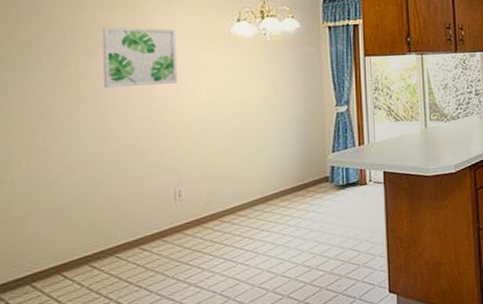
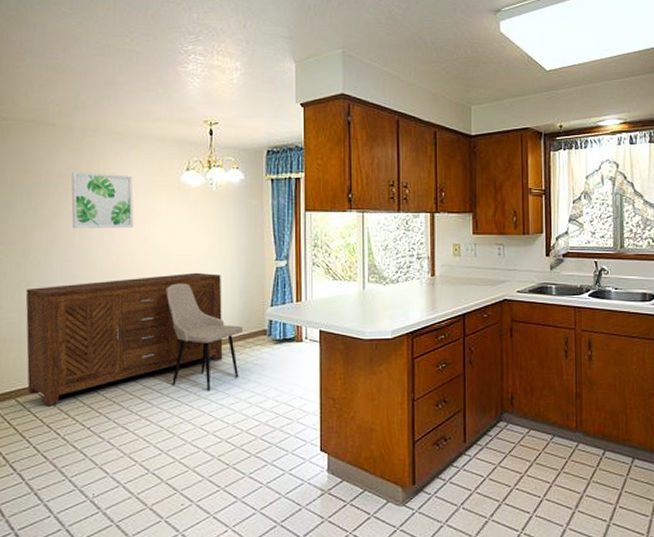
sideboard: none [44,124,282,287] -> present [25,272,223,405]
dining chair: none [216,136,303,247] -> present [166,283,243,391]

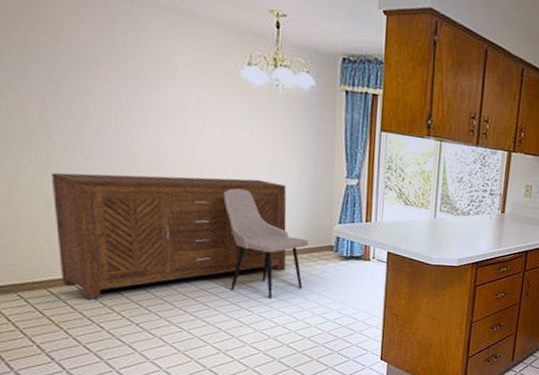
wall art: present [71,171,134,228] -> none [103,42,183,121]

